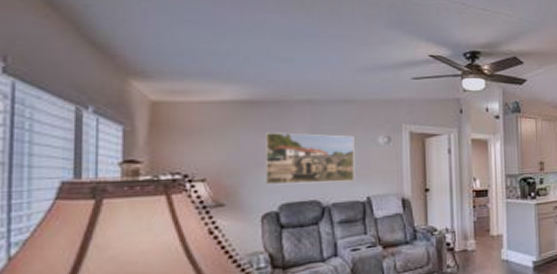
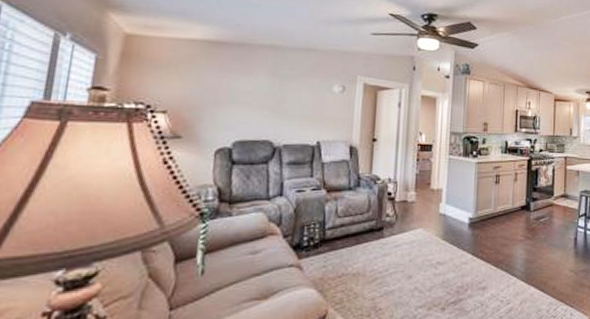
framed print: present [266,132,355,185] -> none [223,73,311,125]

